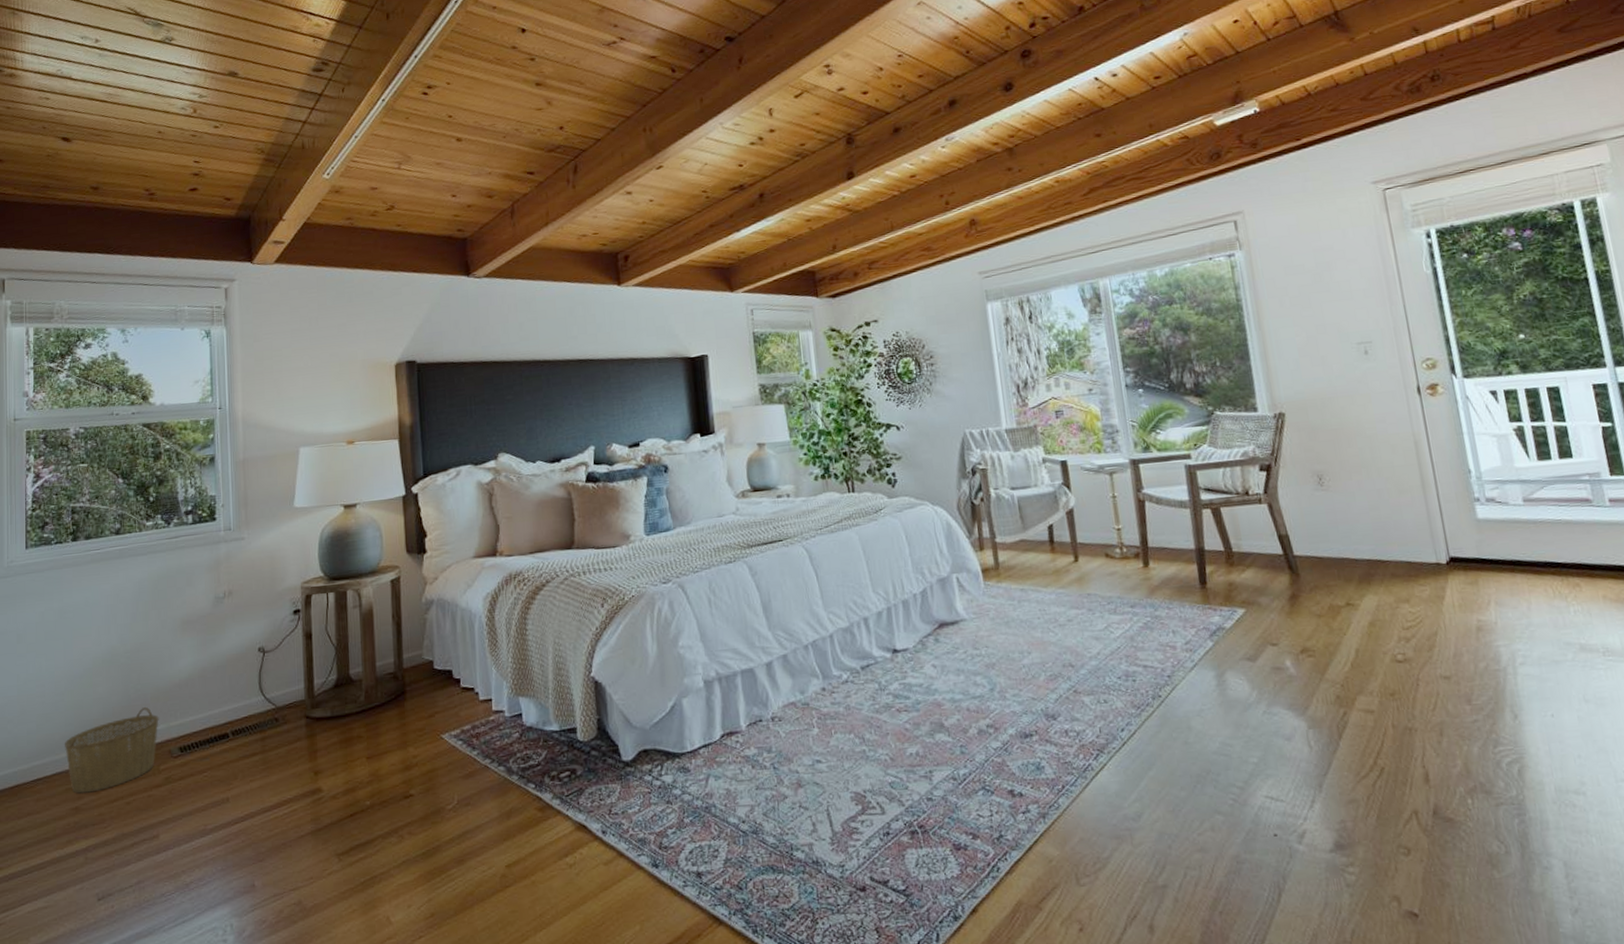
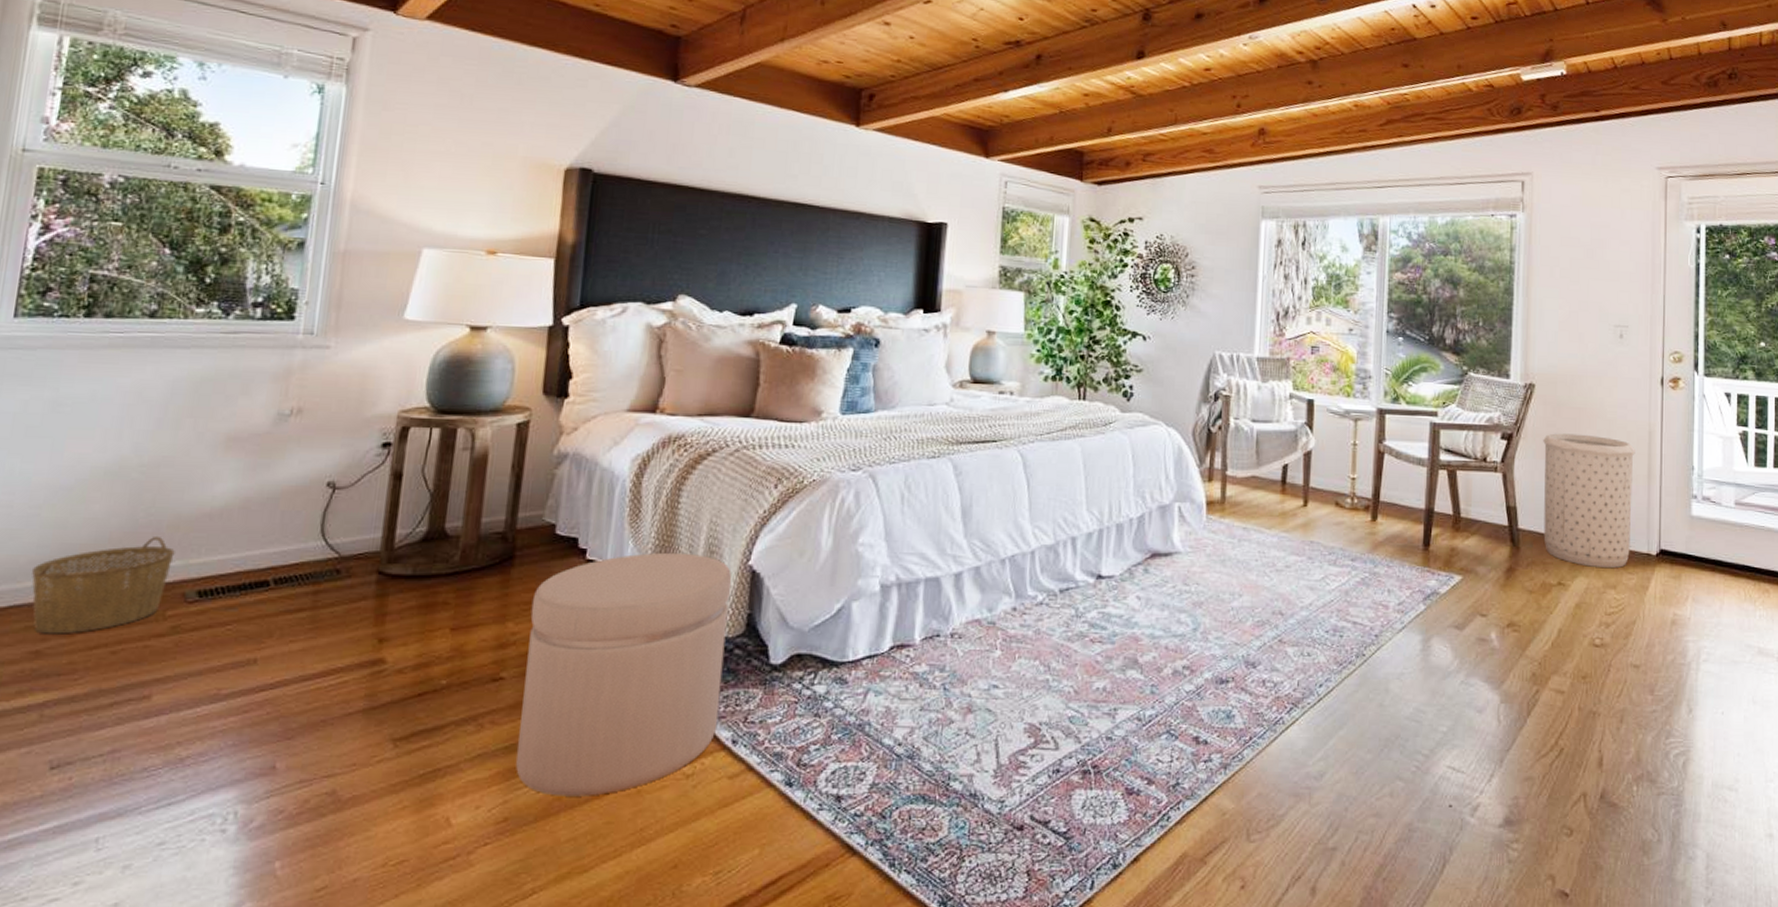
ottoman: none [424,672,588,892] -> present [516,552,732,796]
laundry basket: none [1303,454,1418,584] -> present [1543,433,1635,568]

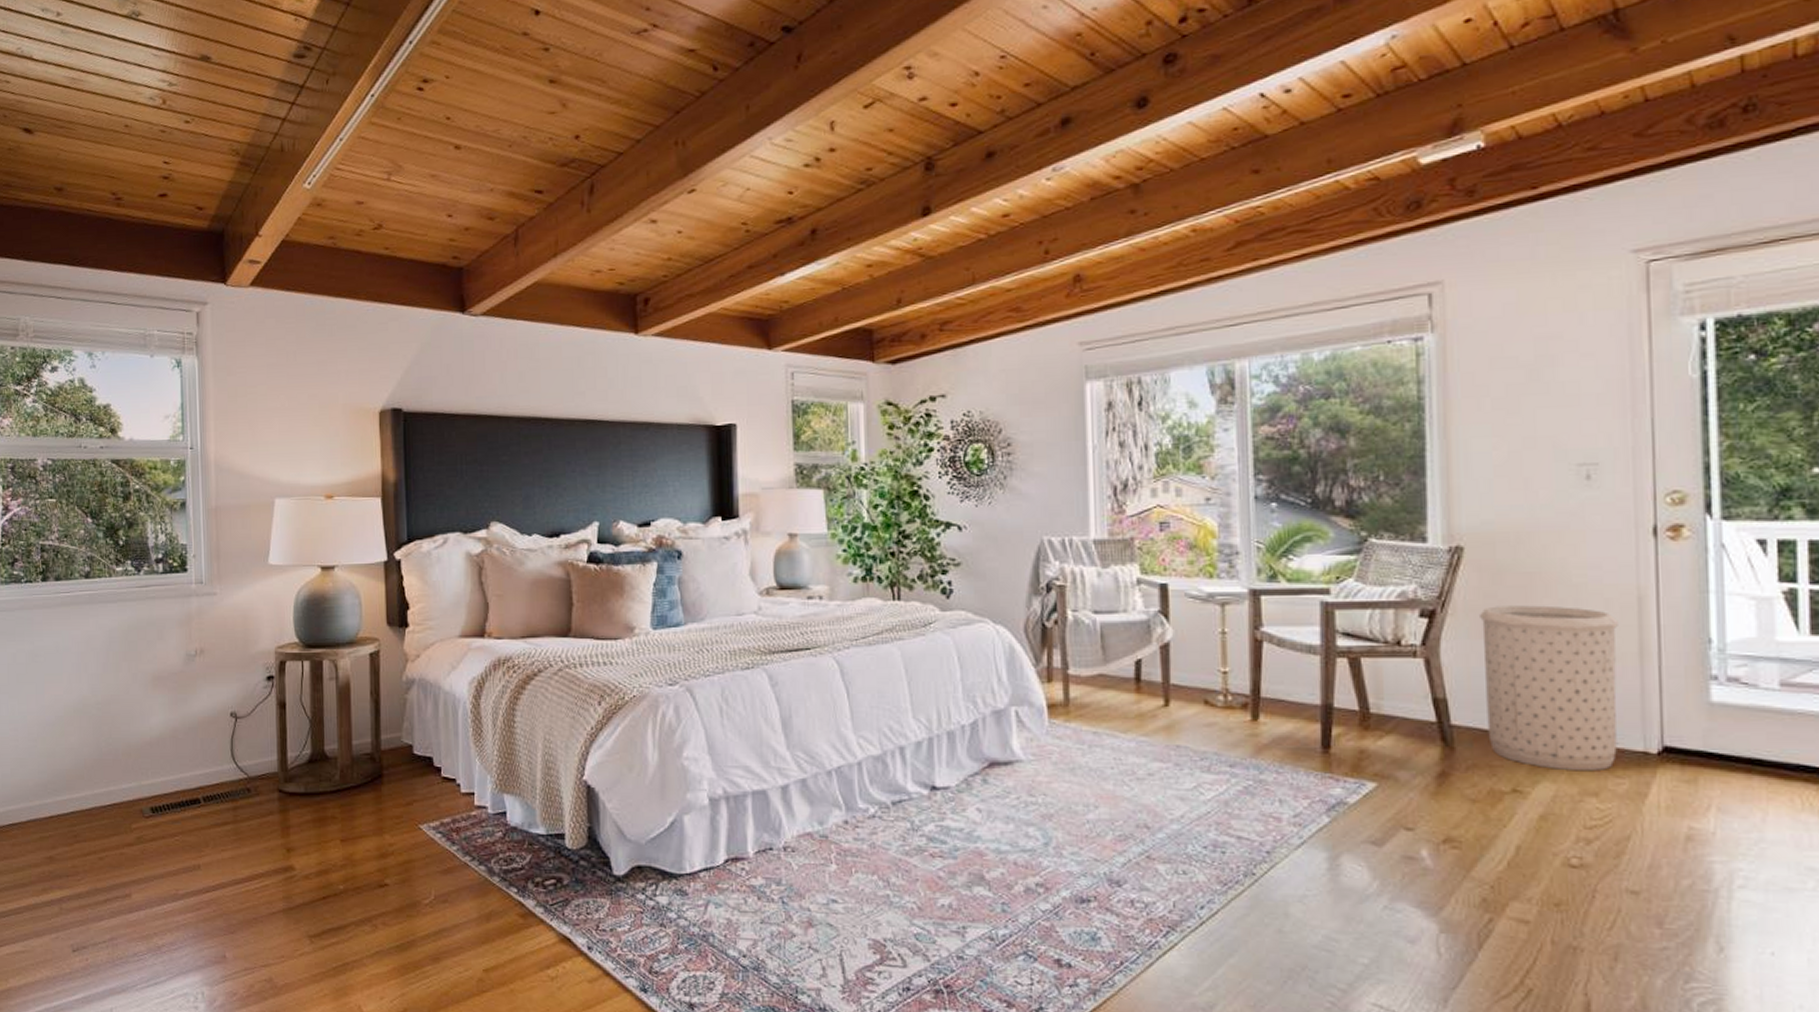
basket: present [31,535,175,634] -> none [37,762,131,844]
ottoman: present [516,552,732,796] -> none [402,769,573,993]

